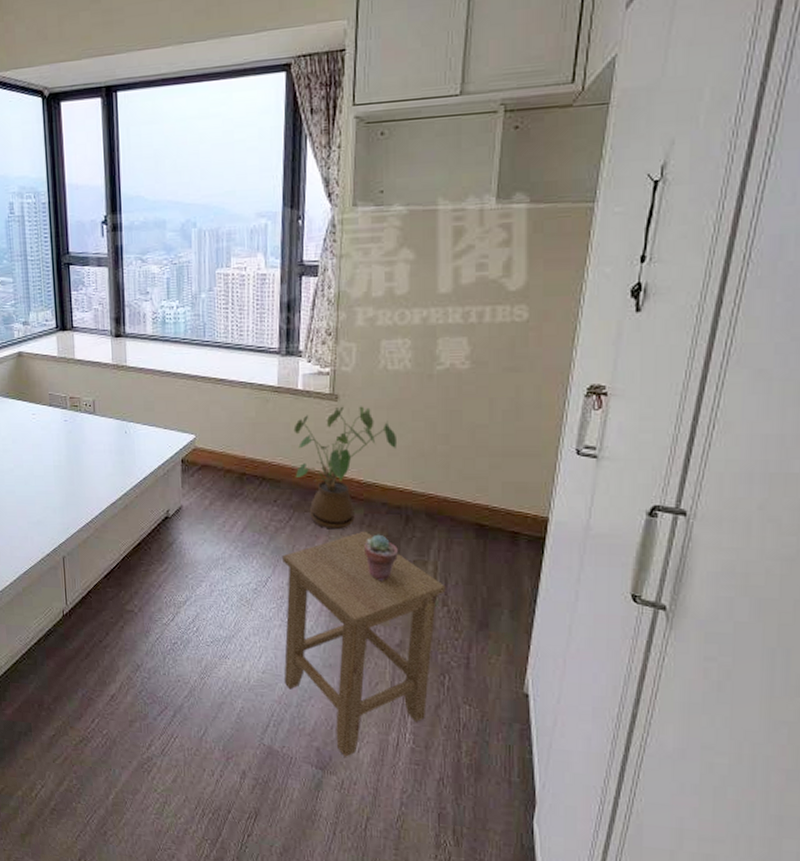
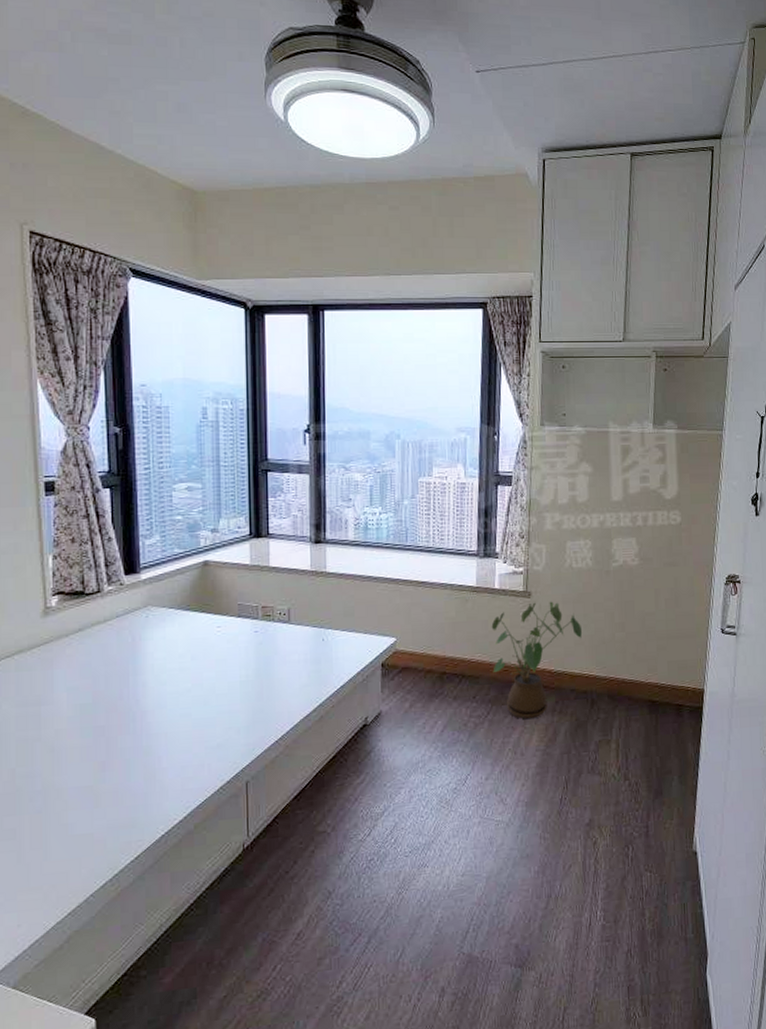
stool: present [281,531,446,757] -> none [480,717,627,949]
potted succulent: present [364,534,398,582] -> none [556,719,586,765]

